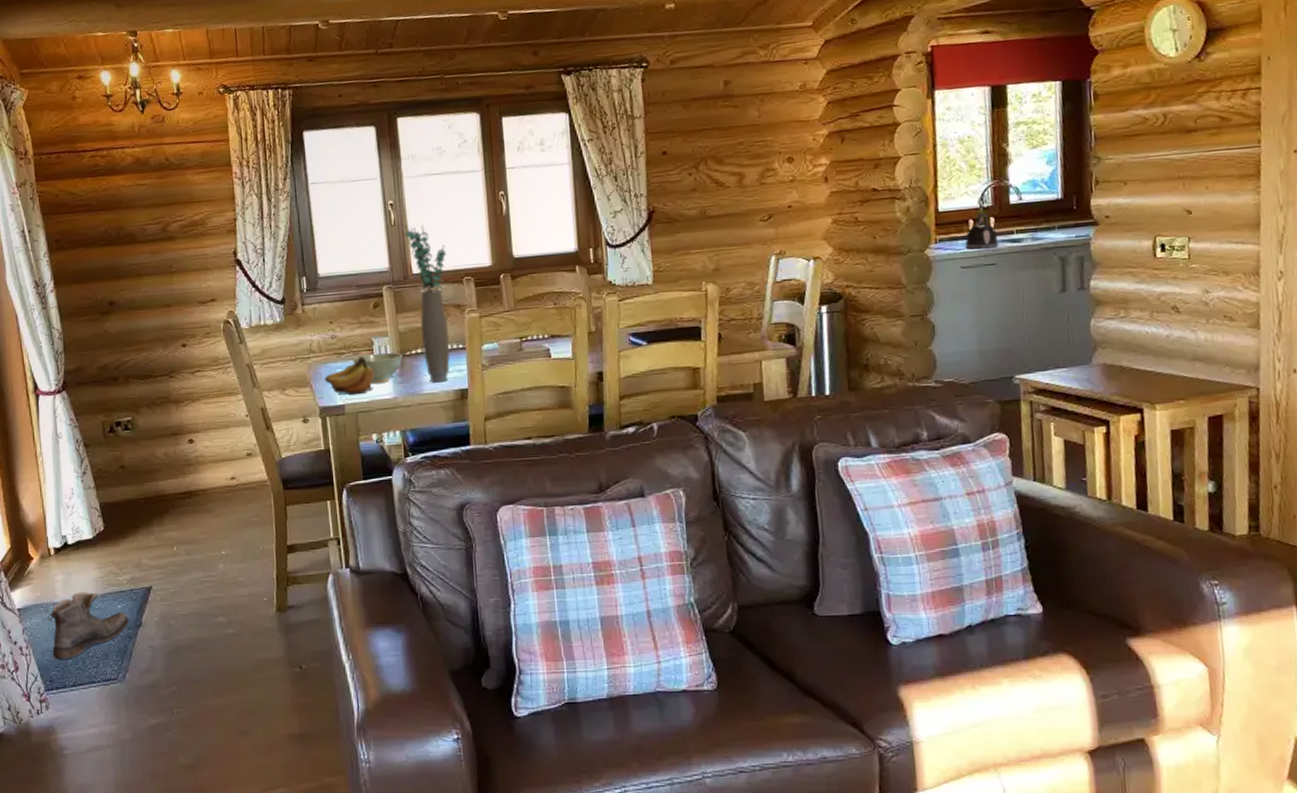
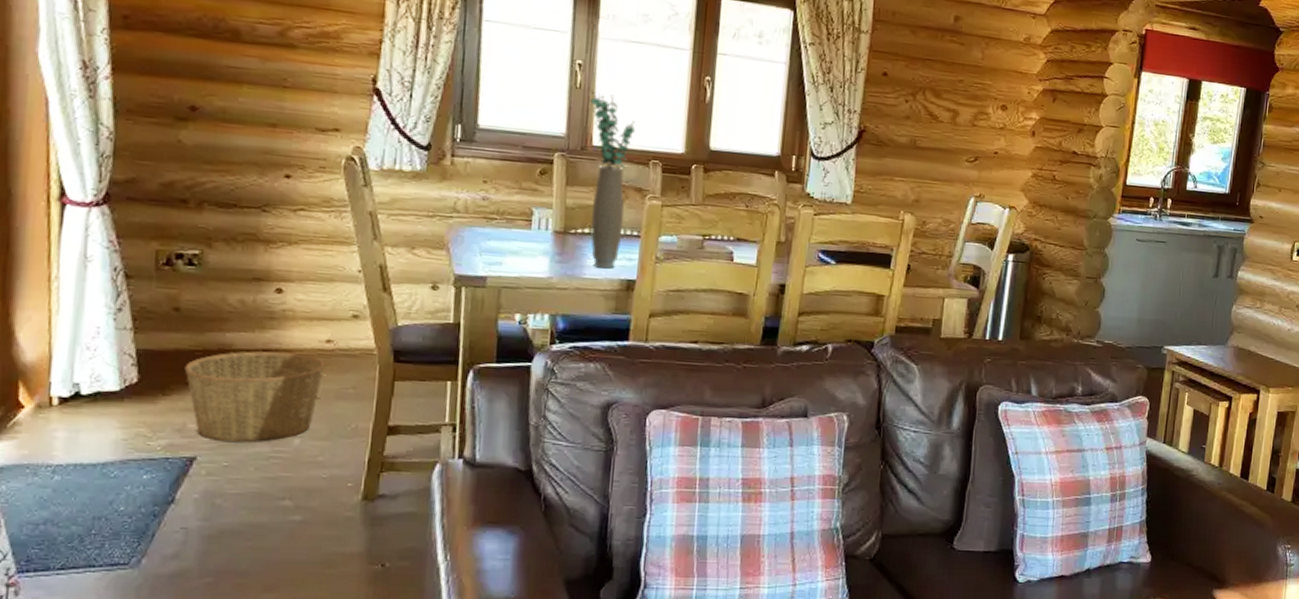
boot: present [48,591,129,661] -> none [35,454,157,537]
basket: none [134,491,233,573] -> present [184,351,325,443]
fruit: present [324,357,375,395] -> none [465,226,530,267]
bowl: present [353,352,403,385] -> none [505,224,567,260]
kettle: present [965,212,999,251] -> none [1143,192,1172,228]

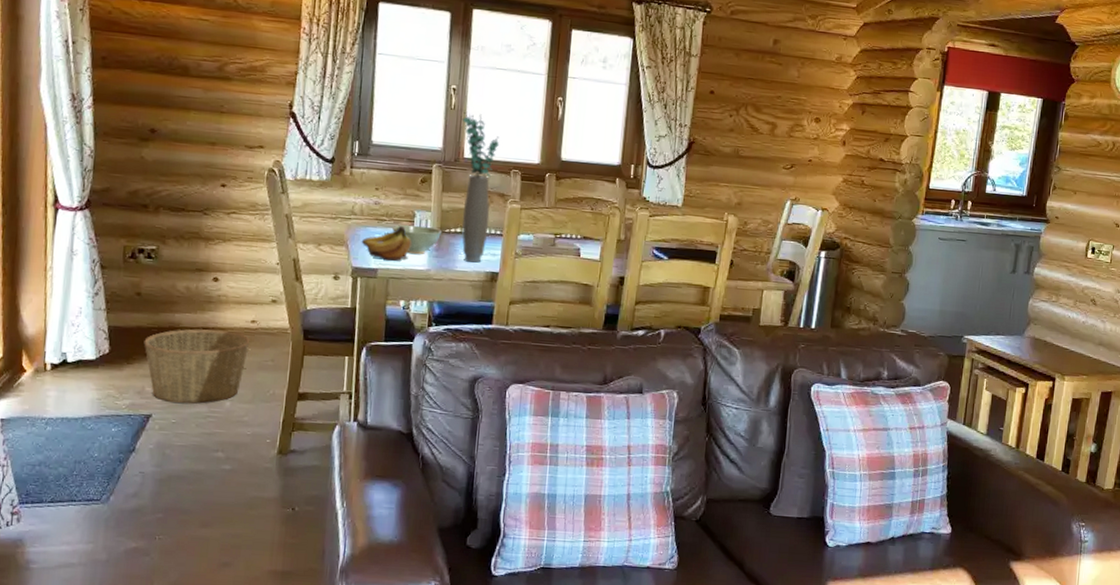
fruit: none [465,226,530,267] -> present [361,226,412,261]
bowl: none [505,224,567,260] -> present [392,225,443,255]

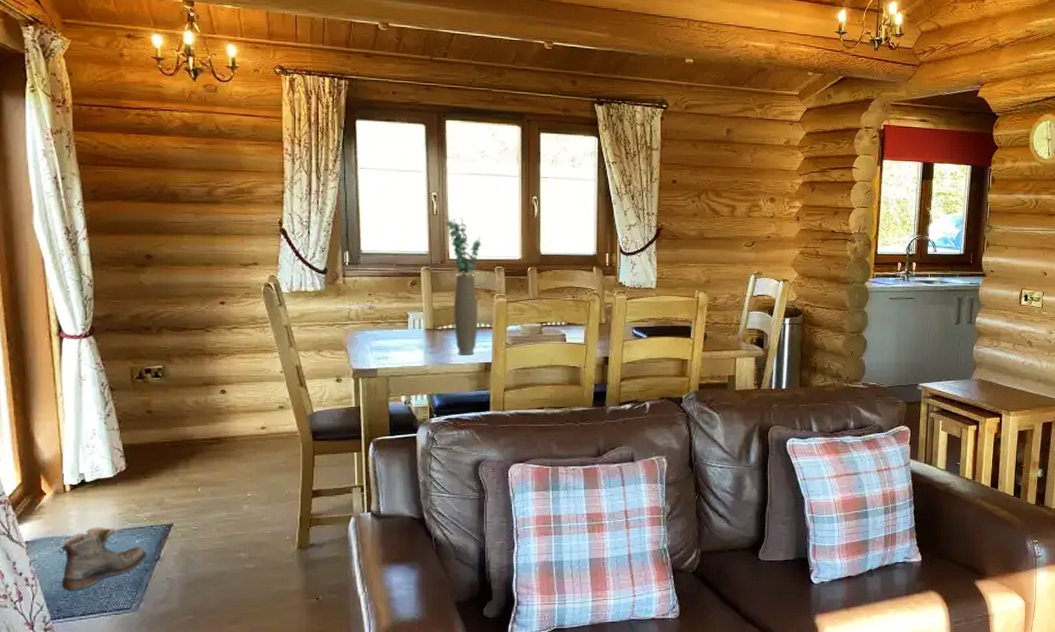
boot: none [32,410,122,476] -> present [59,527,147,591]
basket: present [144,329,250,405] -> none [159,438,262,511]
fruit: present [361,226,412,261] -> none [359,327,408,360]
bowl: present [392,225,443,255] -> none [388,325,435,353]

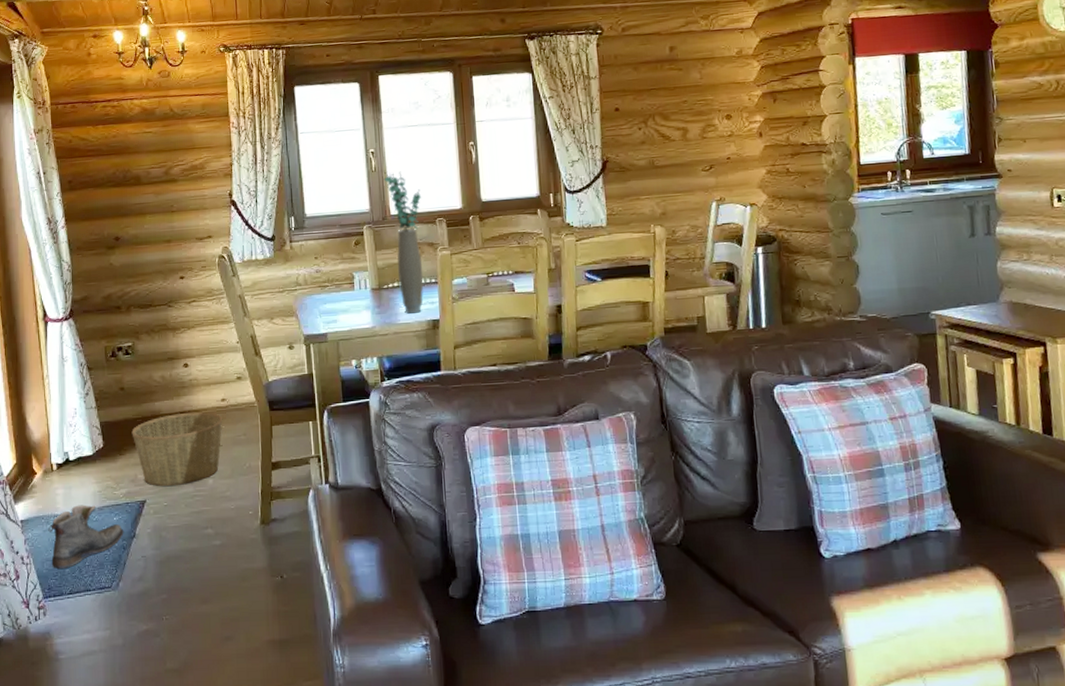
basket: none [159,438,262,511] -> present [131,412,223,487]

